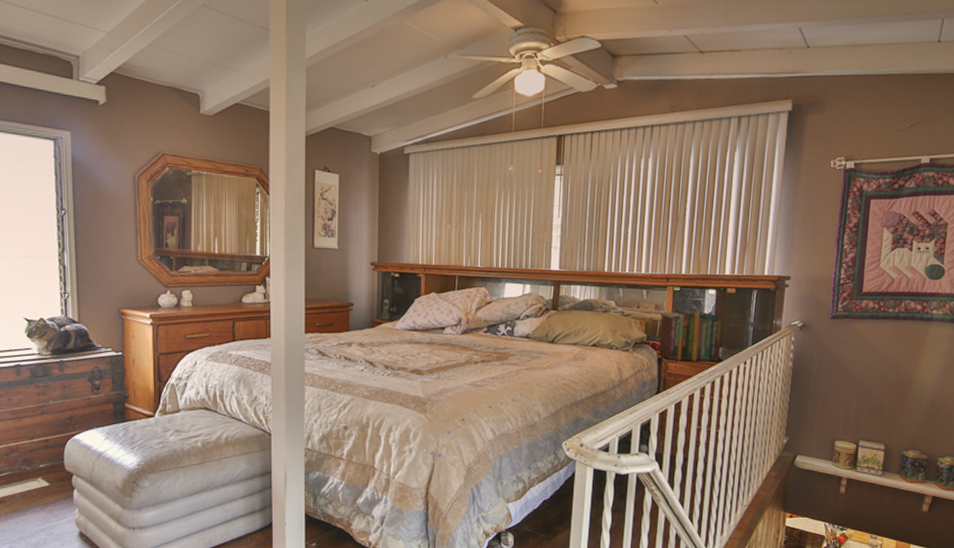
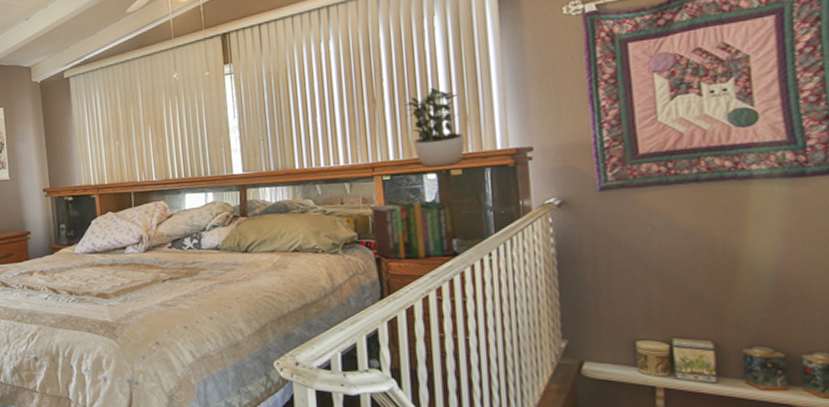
potted plant: none [700,214,743,284] -> present [404,87,465,167]

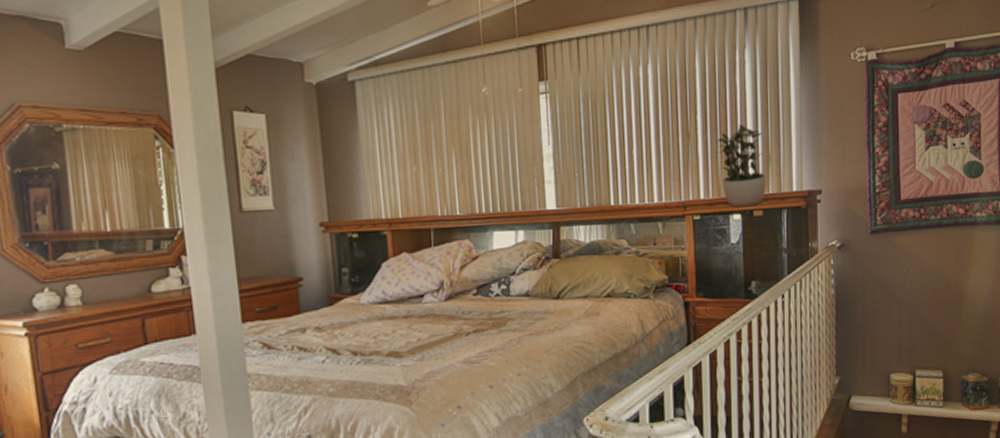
books: present [371,200,454,260] -> none [682,241,754,304]

